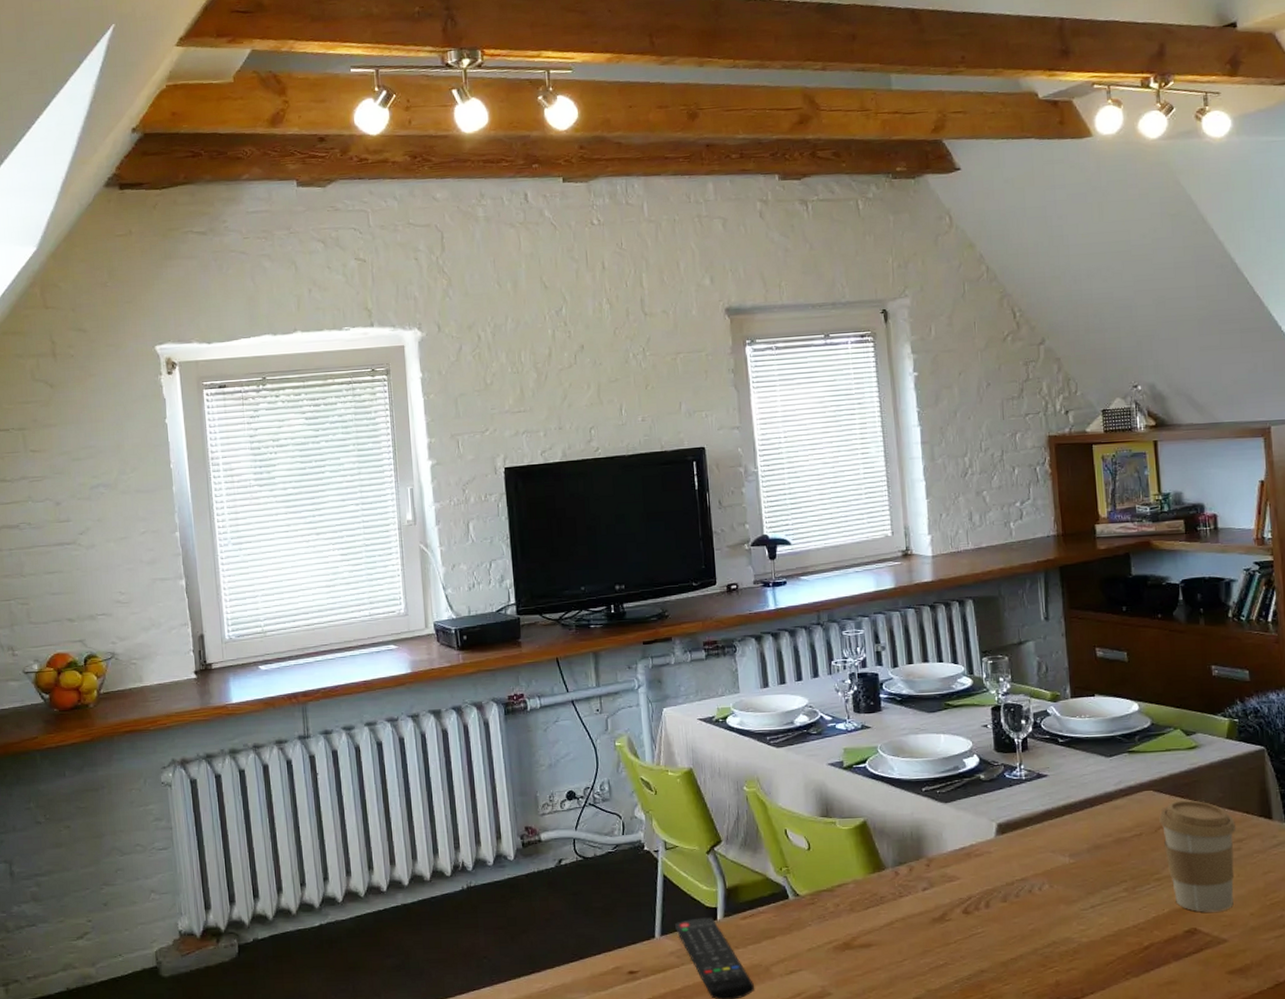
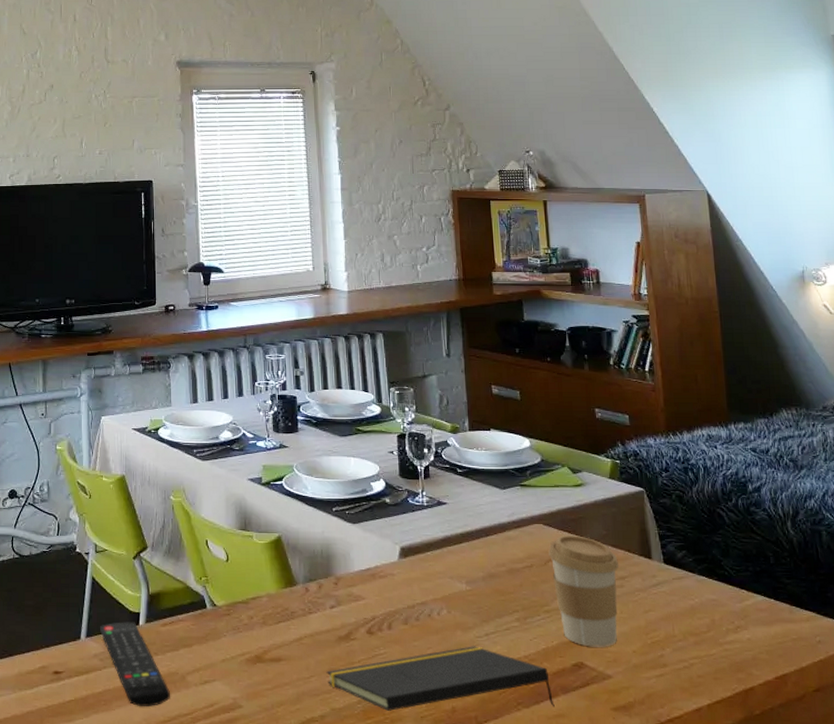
notepad: none [920,919,1166,989] -> present [326,646,555,711]

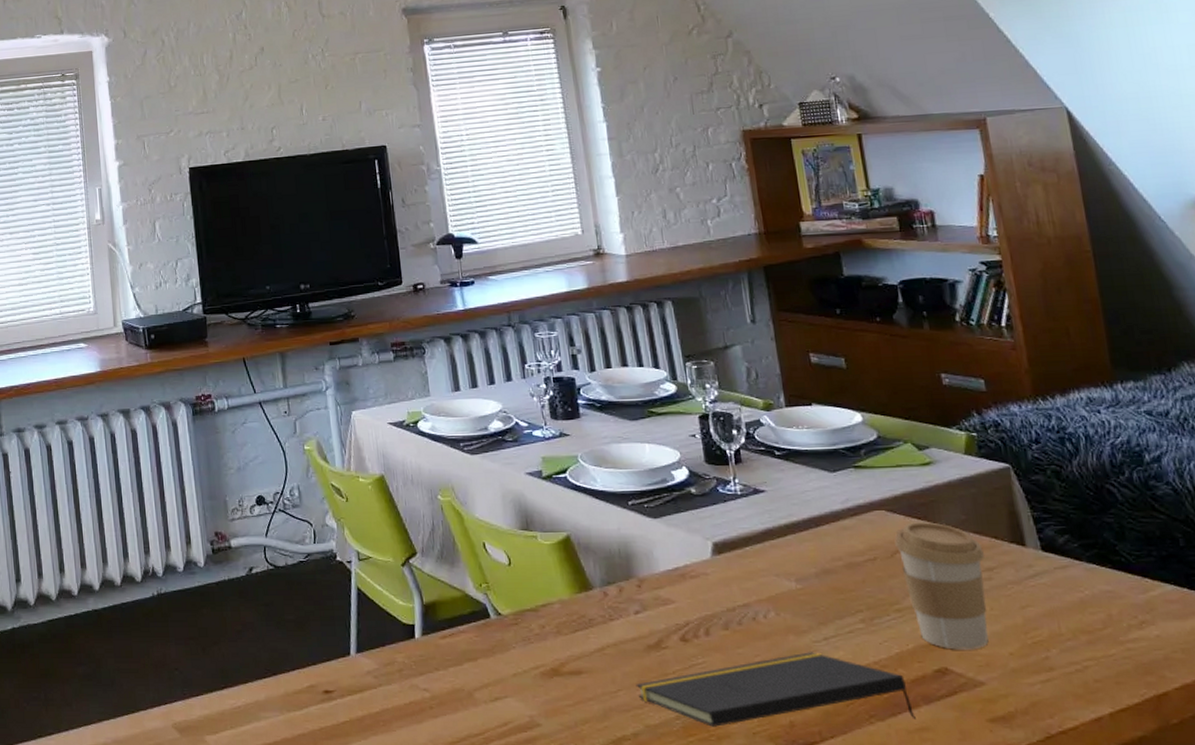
remote control: present [100,622,170,707] -> none [371,635,457,728]

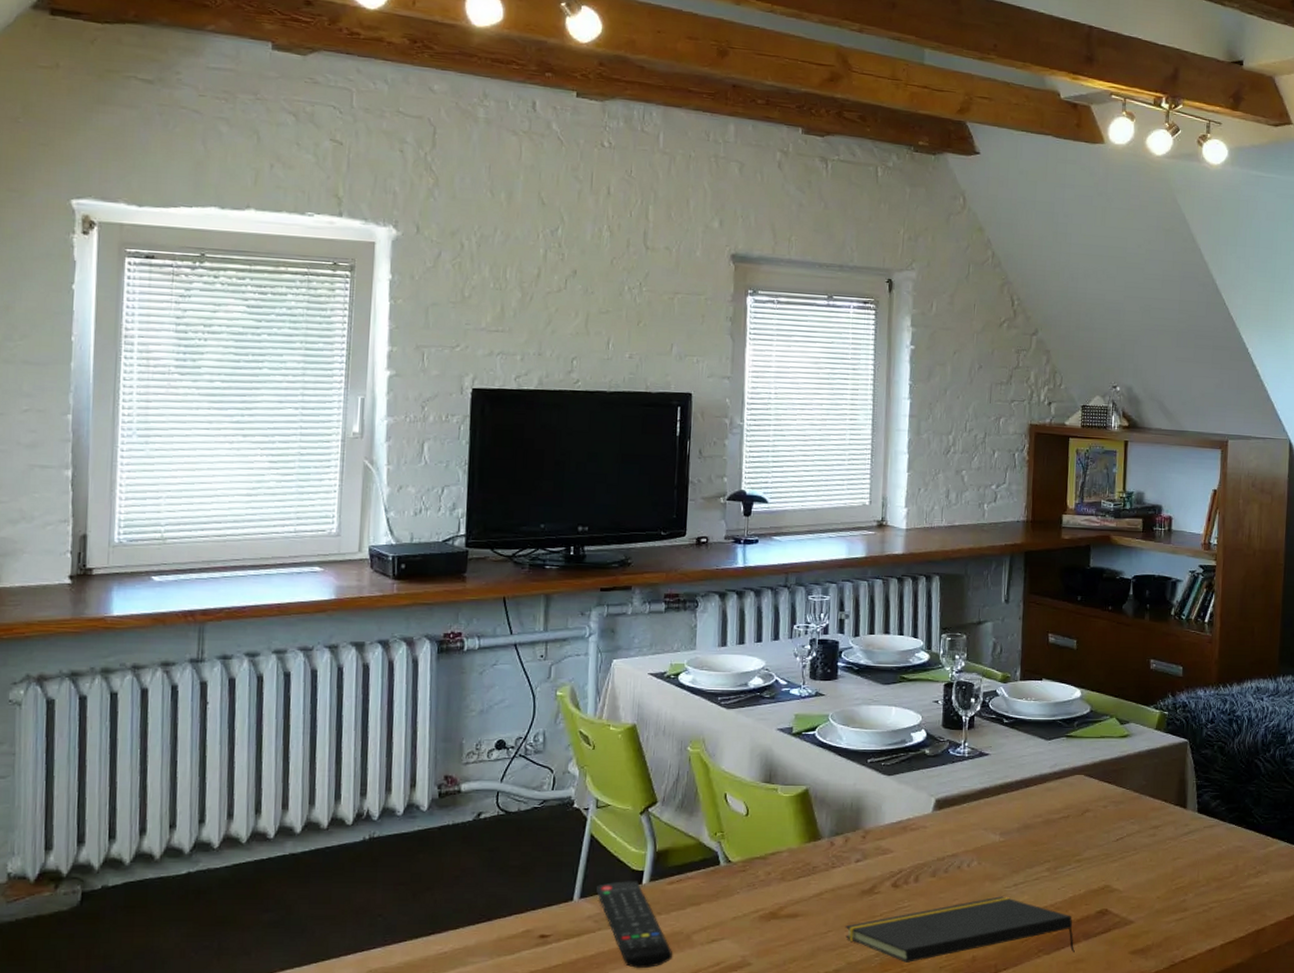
remote control: none [371,635,457,728] -> present [596,881,672,969]
coffee cup: present [894,522,989,650] -> none [1086,786,1154,894]

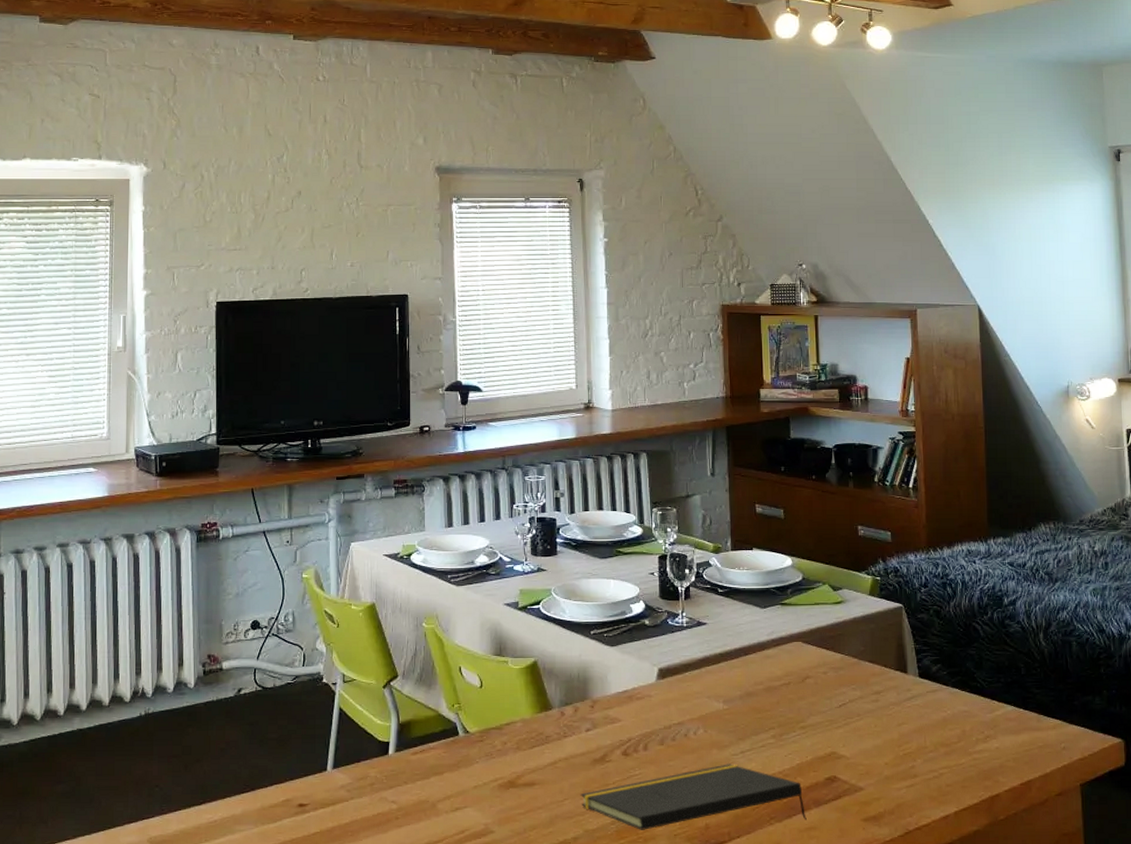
remote control: present [596,881,672,969] -> none [347,751,420,837]

